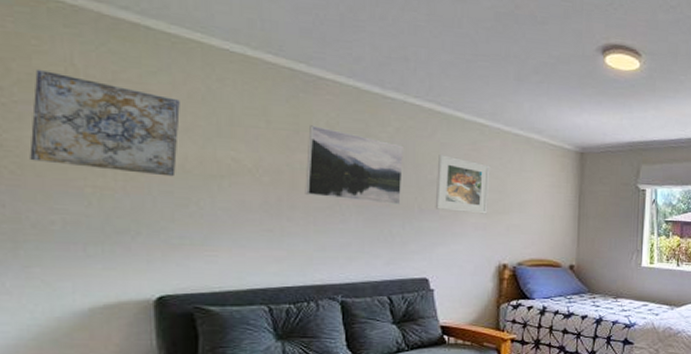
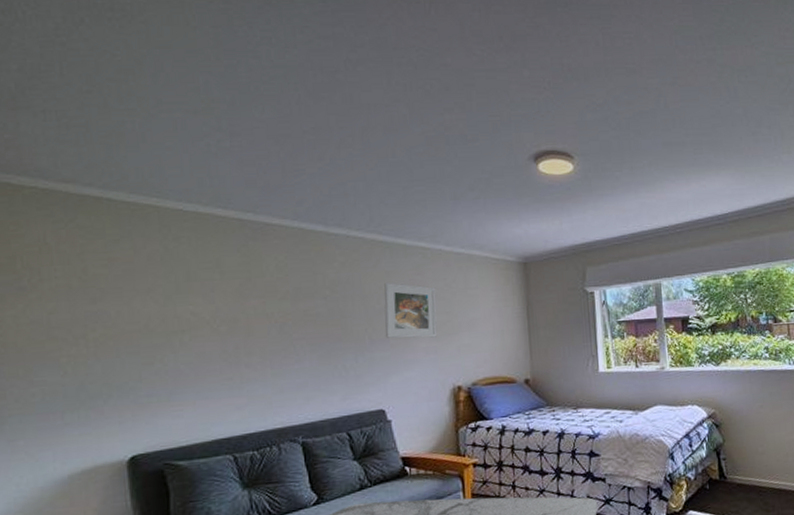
wall art: present [29,69,180,177] -> none [11,251,142,339]
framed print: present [305,125,405,205] -> none [259,270,352,340]

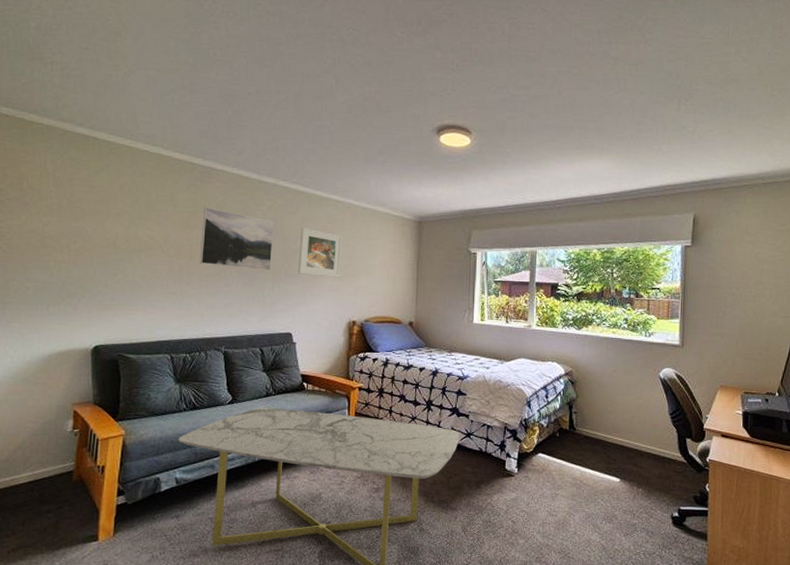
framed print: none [259,270,352,340] -> present [199,207,275,270]

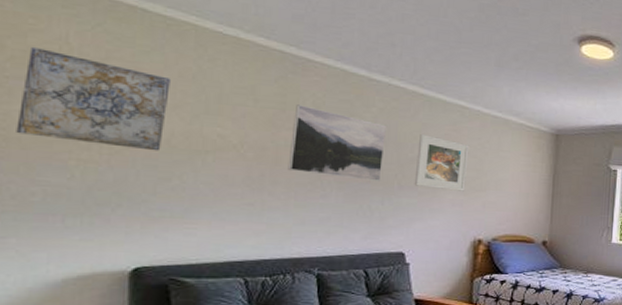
wall art: none [16,174,114,252] -> present [16,46,171,151]

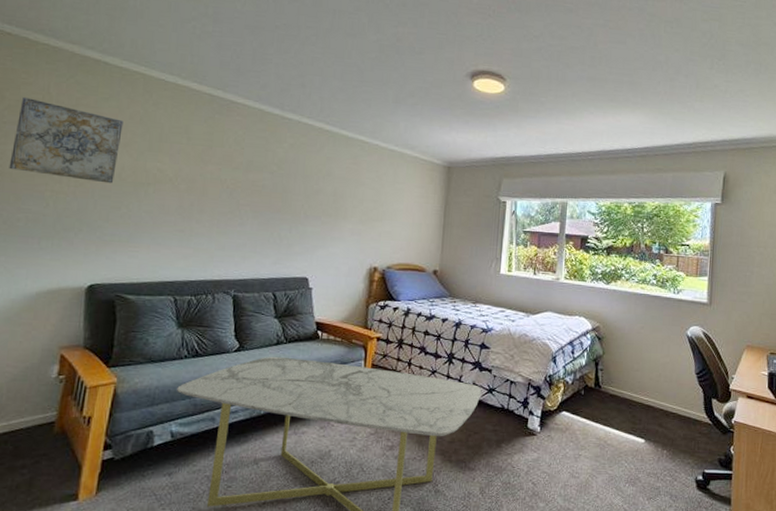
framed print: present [287,104,388,181] -> none [212,141,297,211]
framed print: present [414,133,469,191] -> none [318,166,368,221]

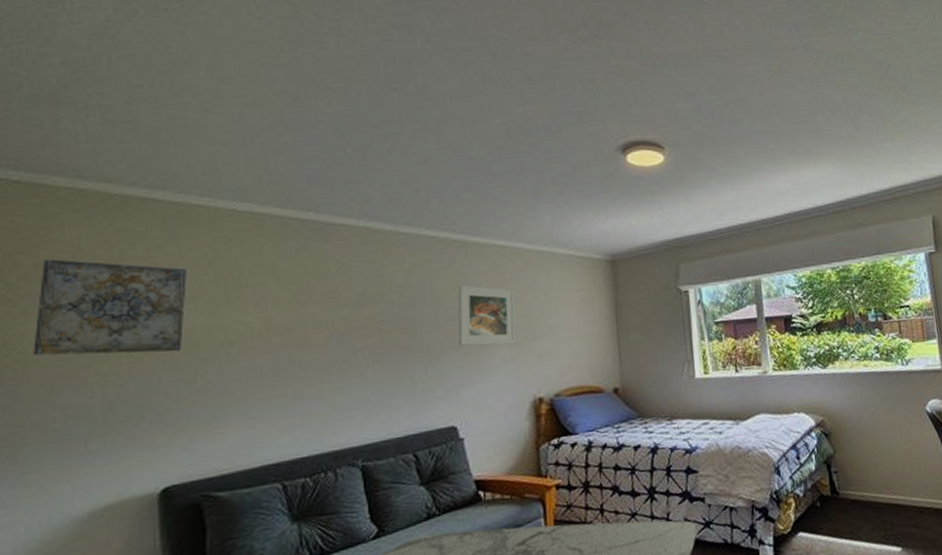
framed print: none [318,166,368,221] -> present [457,284,517,346]

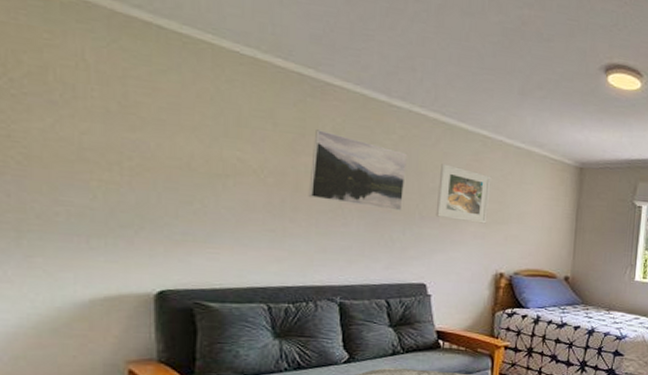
wall art: present [33,258,187,356] -> none [37,62,188,174]
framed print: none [317,274,422,351] -> present [308,129,408,211]

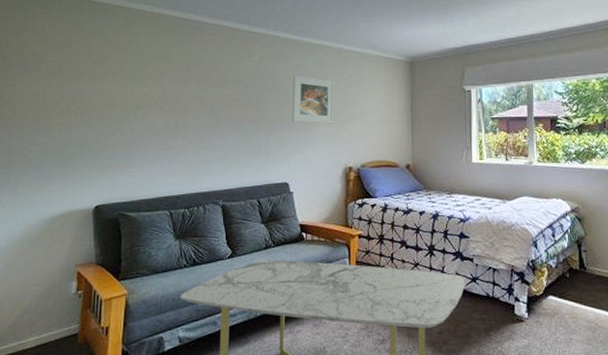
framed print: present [308,129,408,211] -> none [194,61,267,121]

